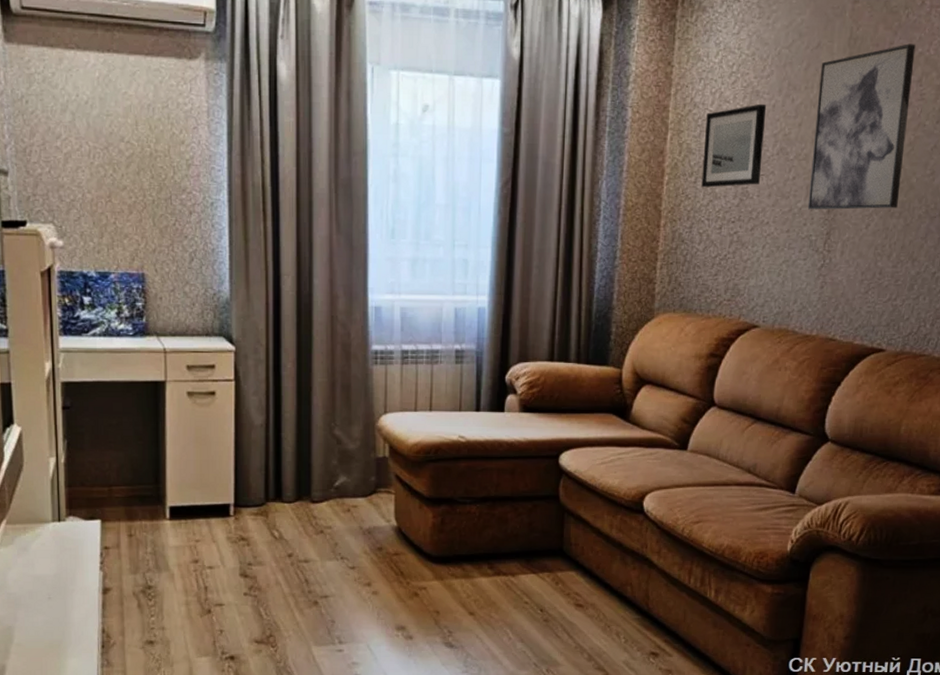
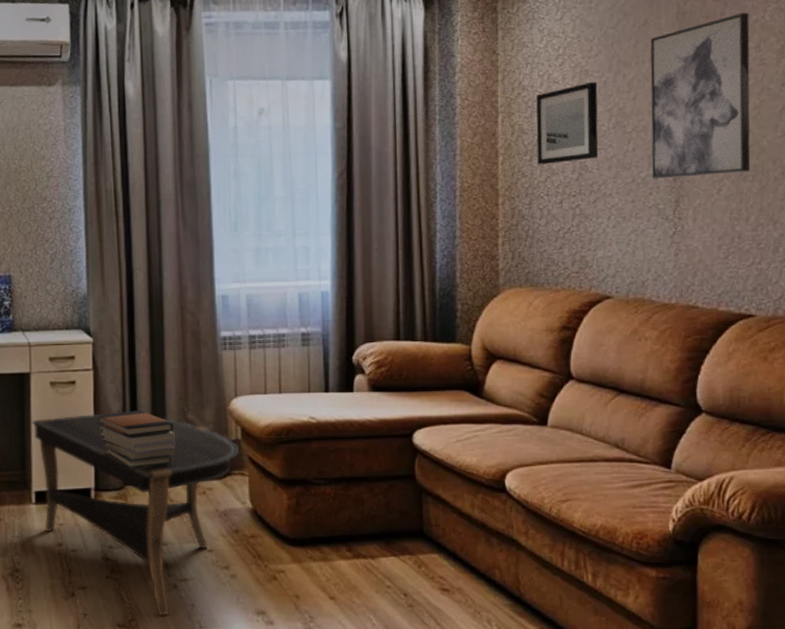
coffee table: none [167,426,387,631] -> present [32,413,240,616]
book stack: none [238,425,321,484] -> present [97,411,176,468]

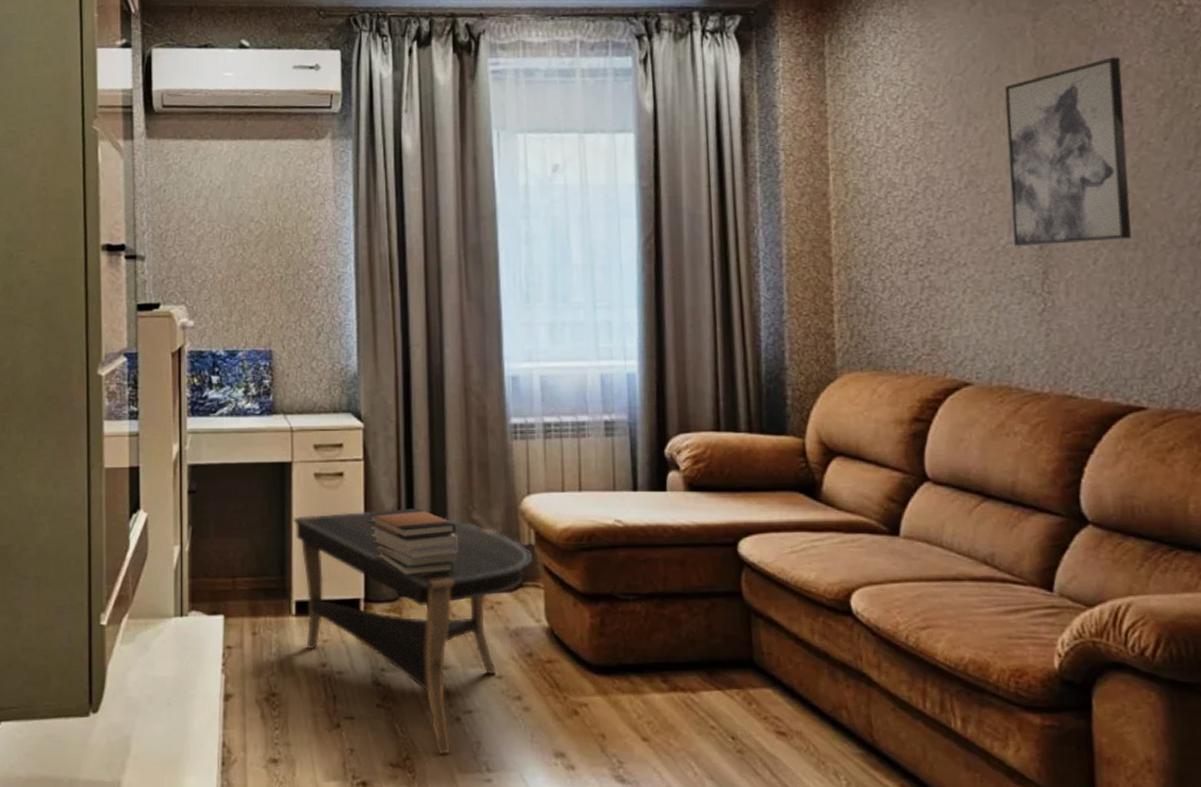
wall art: present [536,81,599,165] -> none [873,135,948,230]

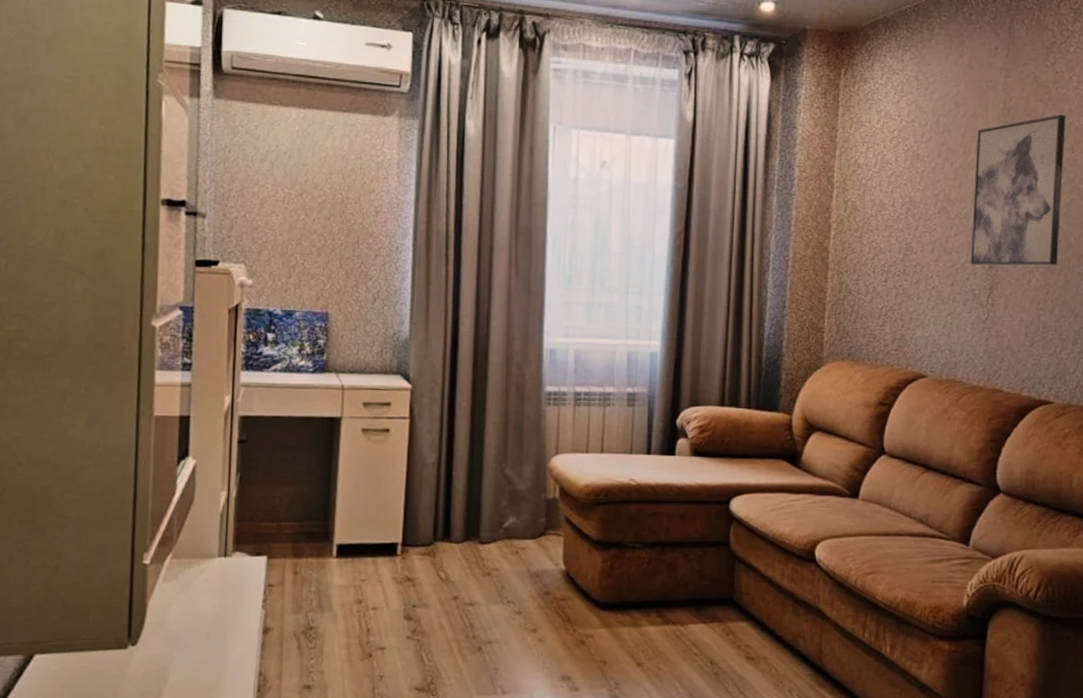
coffee table: present [293,511,533,754] -> none [339,464,556,679]
book stack: present [368,508,459,576] -> none [410,463,492,524]

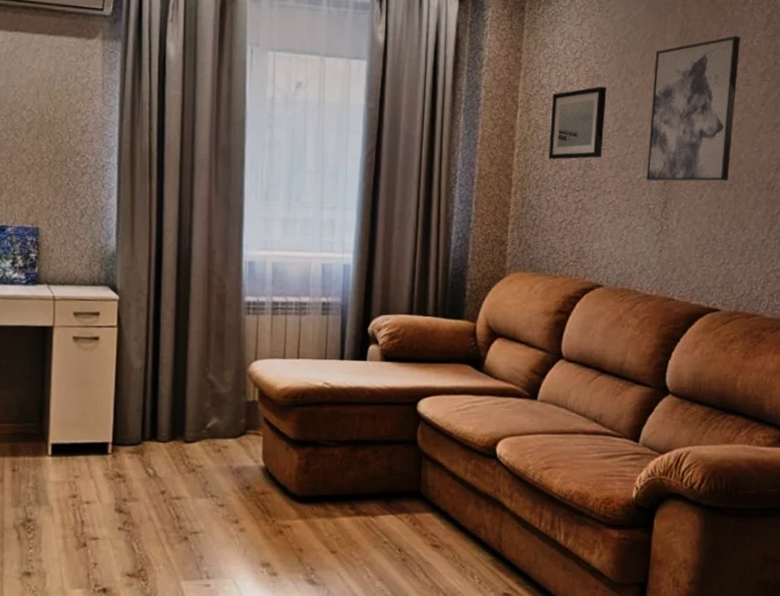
wall art: none [867,166,927,243] -> present [548,86,607,160]

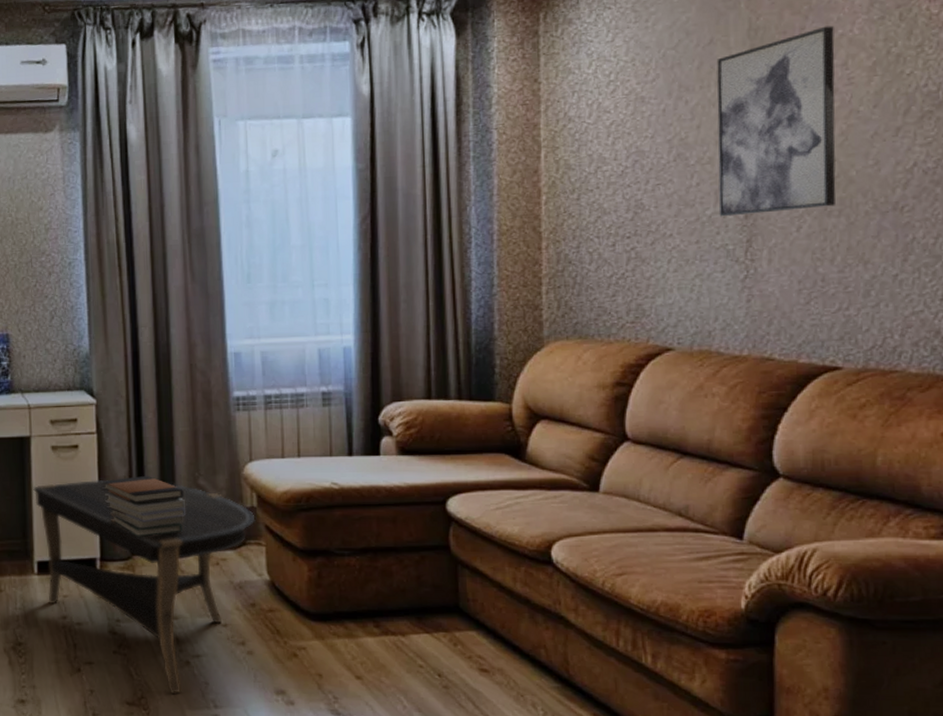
coffee table: none [53,370,256,566] -> present [33,479,256,694]
book stack: none [119,369,195,424] -> present [102,476,187,537]
wall art: present [548,86,607,160] -> none [584,109,657,204]

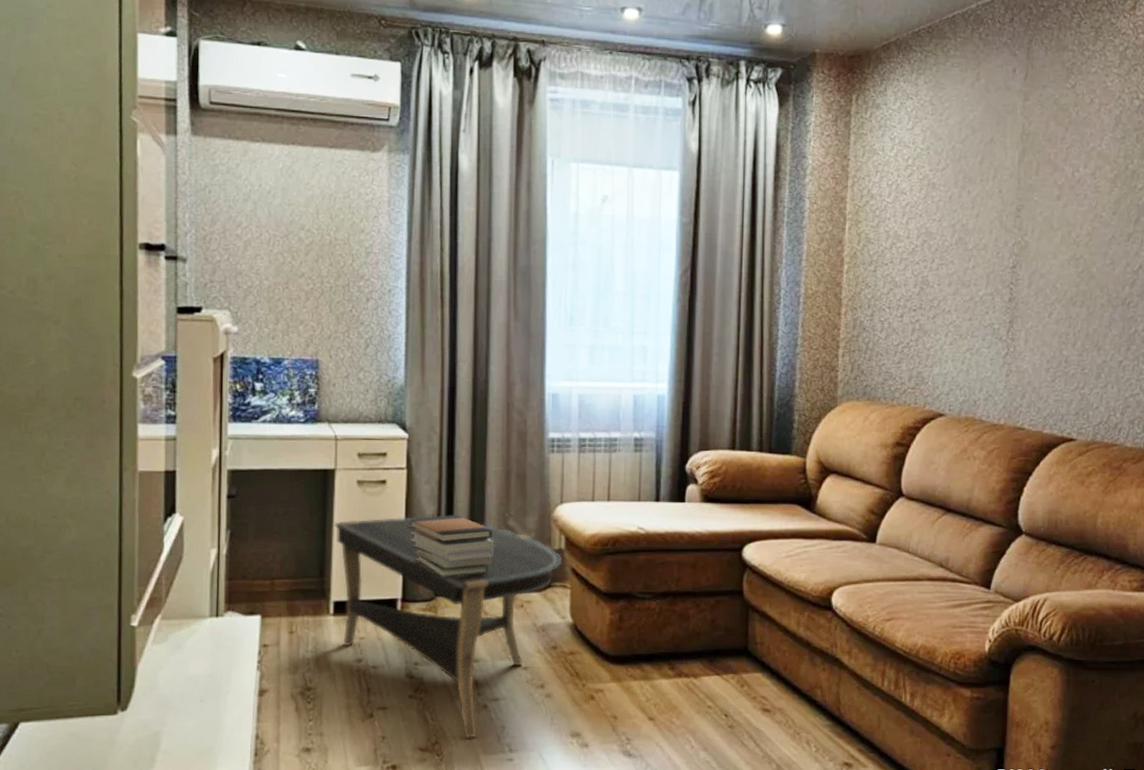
wall art: present [716,25,836,217] -> none [989,139,1087,299]

